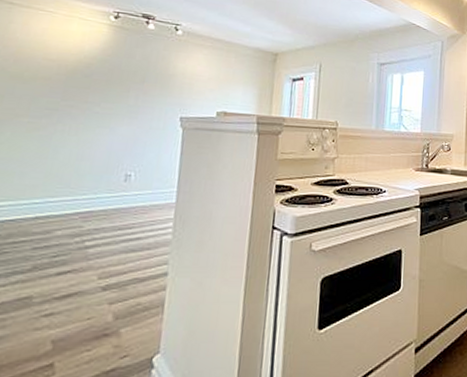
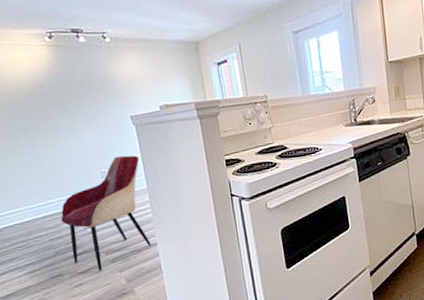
armchair: none [53,159,177,300] -> present [60,155,151,271]

